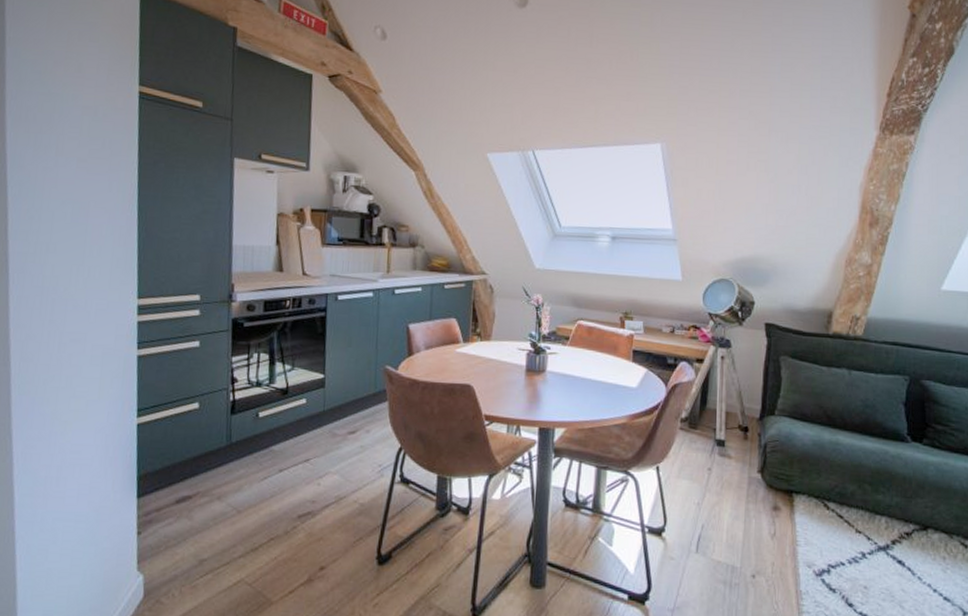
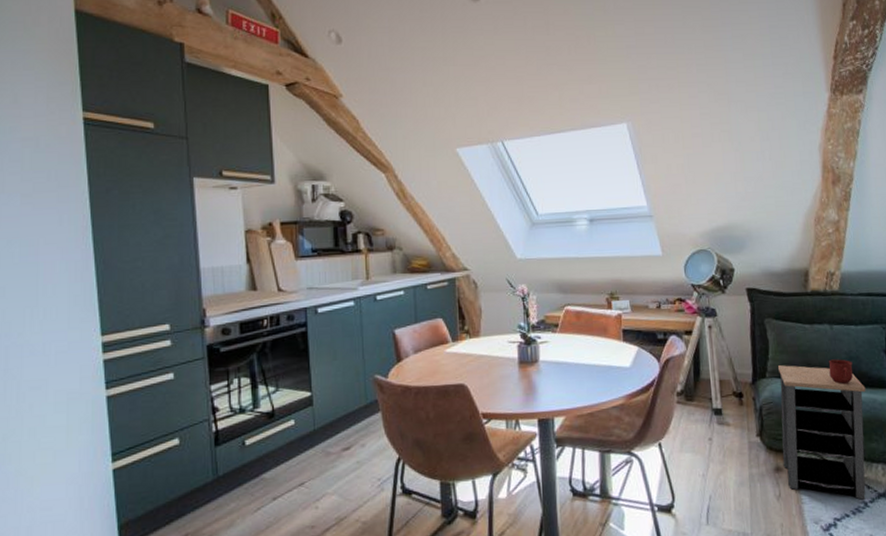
side table: none [782,405,879,550] -> present [778,365,866,500]
mug: none [842,405,868,431] -> present [828,359,853,384]

